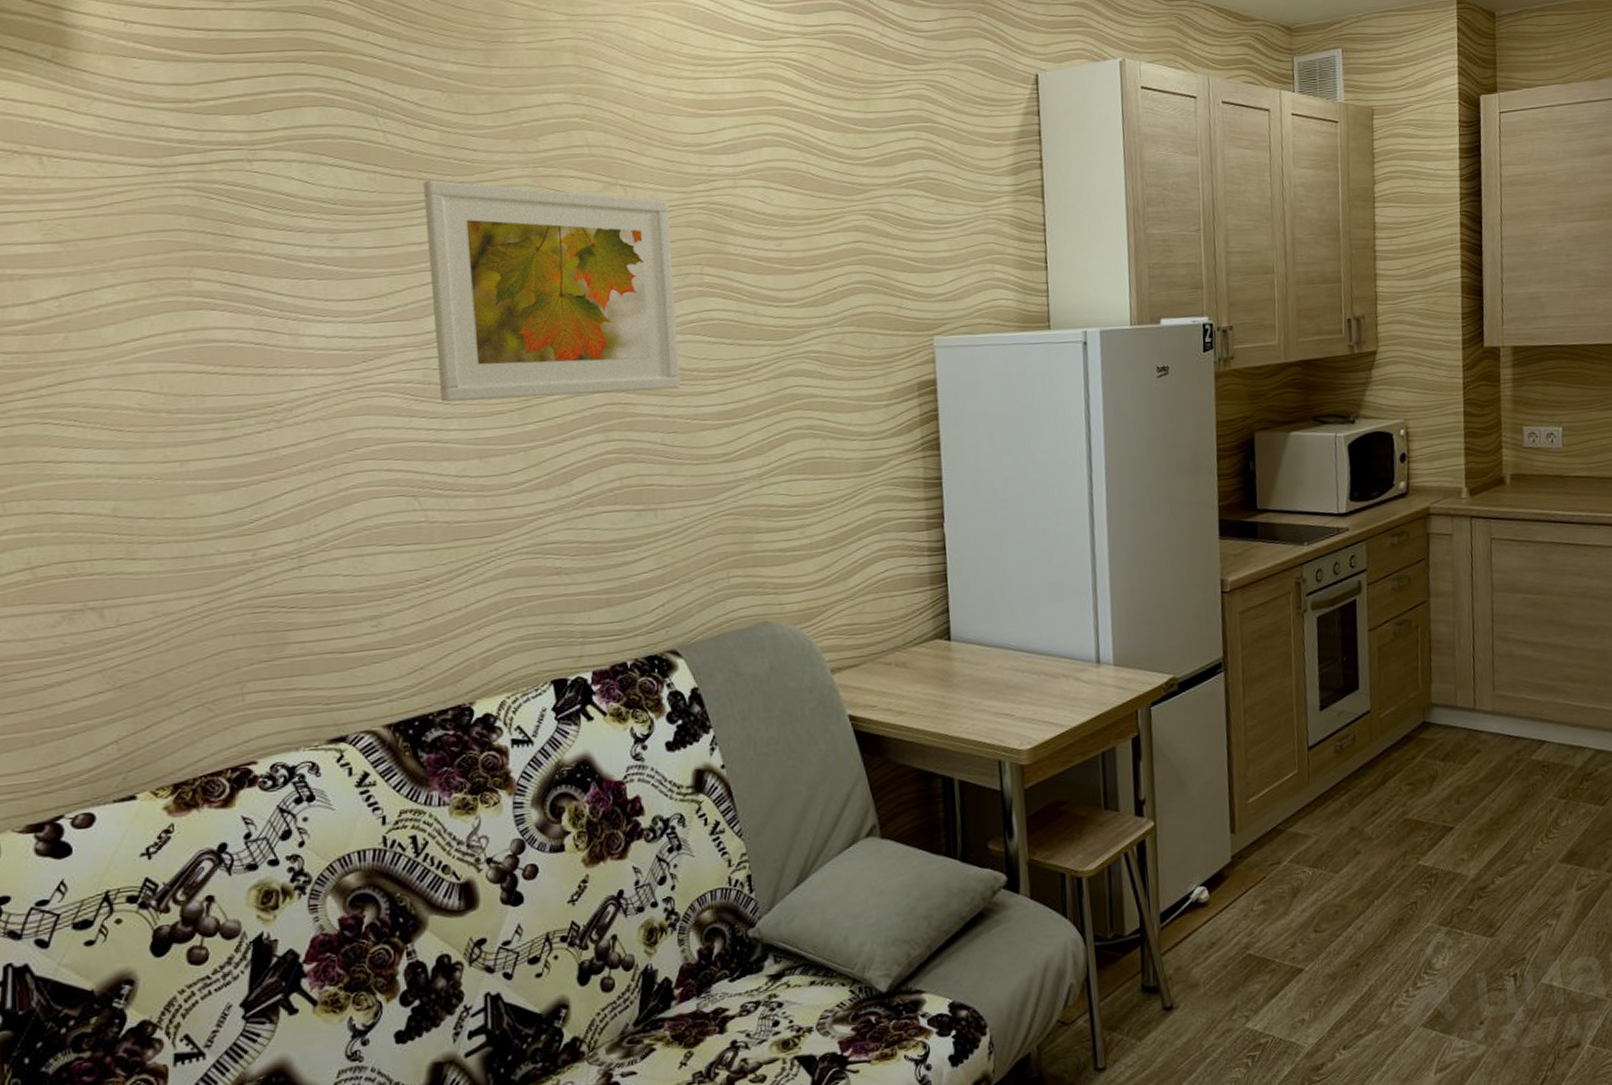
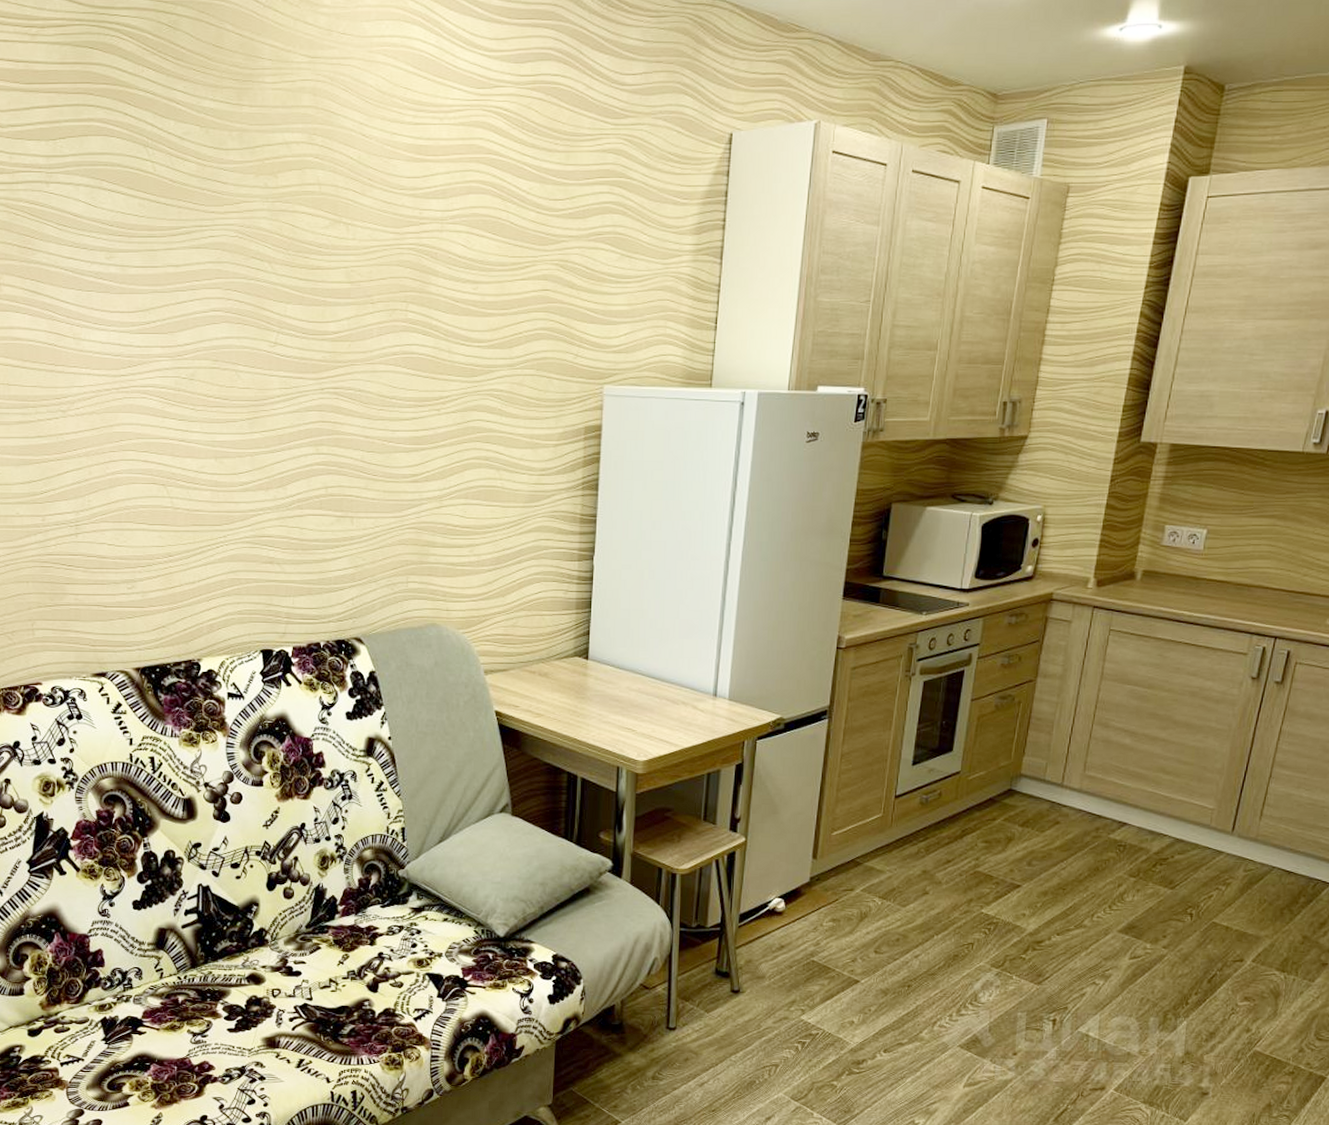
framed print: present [423,179,681,402] -> none [182,208,383,413]

